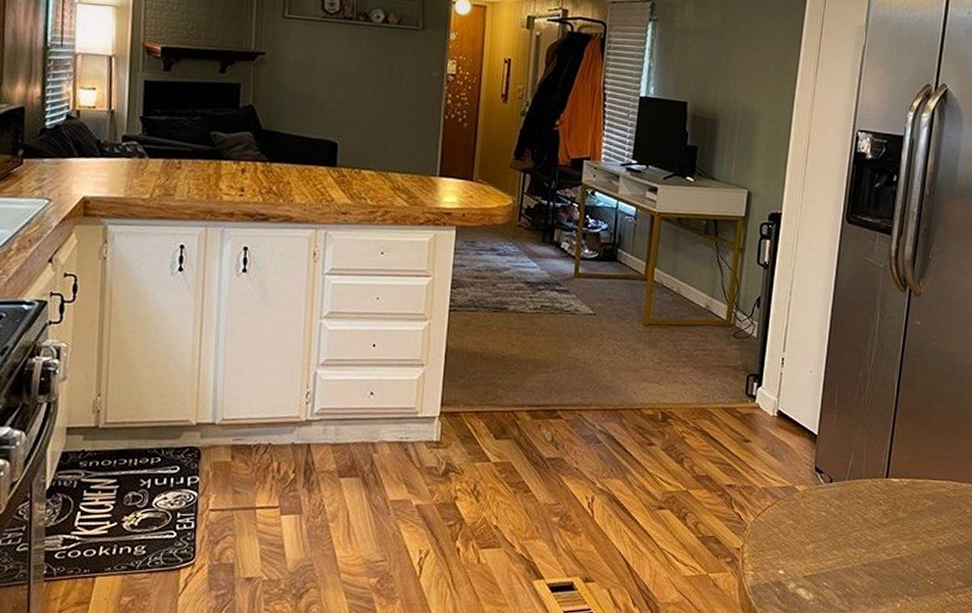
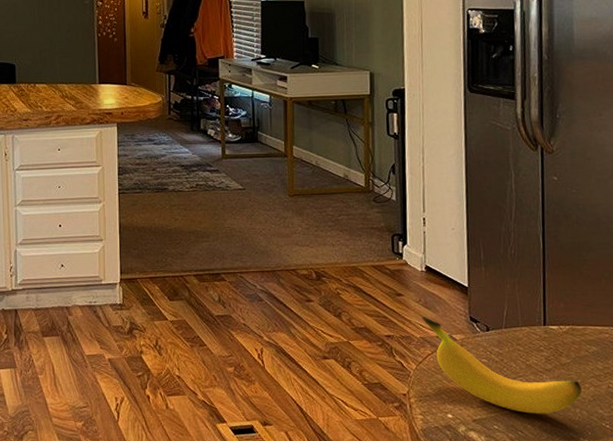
banana: none [767,465,914,570] -> present [422,316,583,414]

